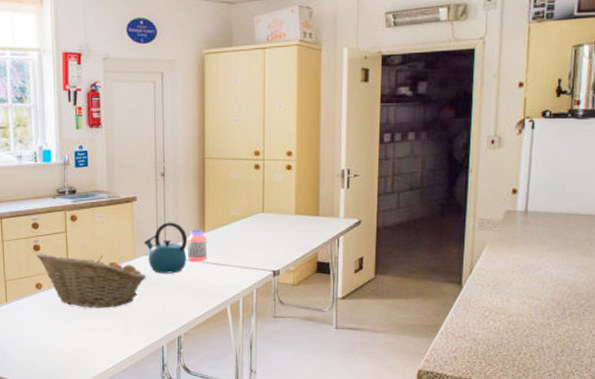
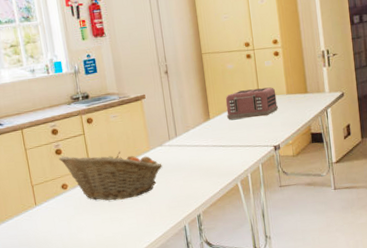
kettle: present [143,222,188,274] -> none [156,113,197,161]
jar: present [187,230,207,261] -> none [194,118,215,146]
toaster: none [224,204,284,236] -> present [225,87,279,120]

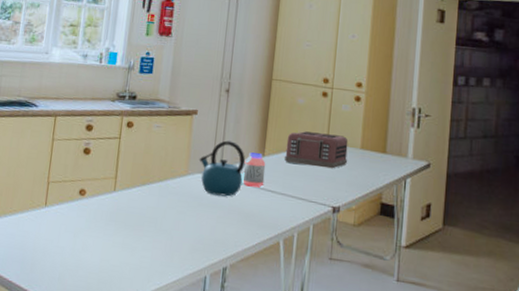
fruit basket: present [59,151,163,201] -> none [85,157,197,226]
kettle: none [156,113,197,161] -> present [199,140,246,197]
jar: none [194,118,215,146] -> present [242,152,266,187]

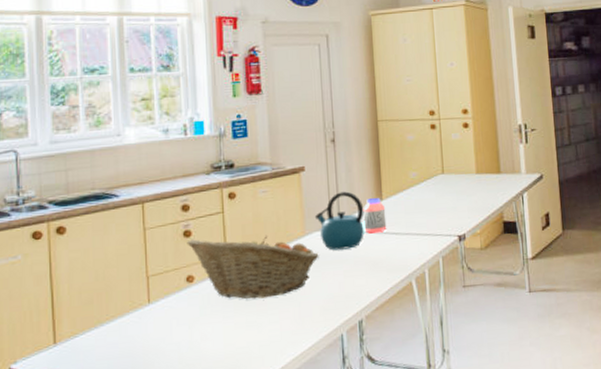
fruit basket: none [85,157,197,226] -> present [187,236,319,299]
toaster: present [285,131,349,169] -> none [402,164,466,201]

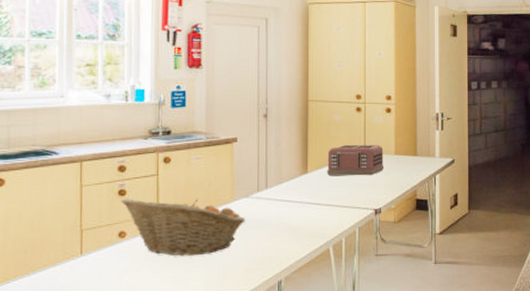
kettle: present [314,191,364,250] -> none [243,163,290,216]
jar: present [363,198,387,233] -> none [289,171,310,202]
toaster: none [402,164,466,201] -> present [327,145,385,176]

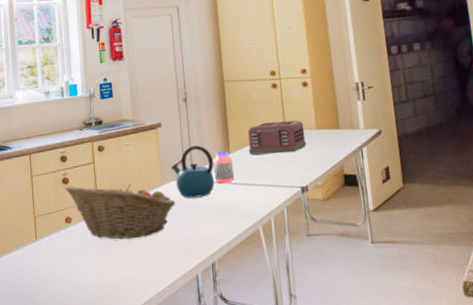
kettle: none [243,163,290,216] -> present [170,145,215,198]
jar: none [289,171,310,202] -> present [213,151,235,183]

